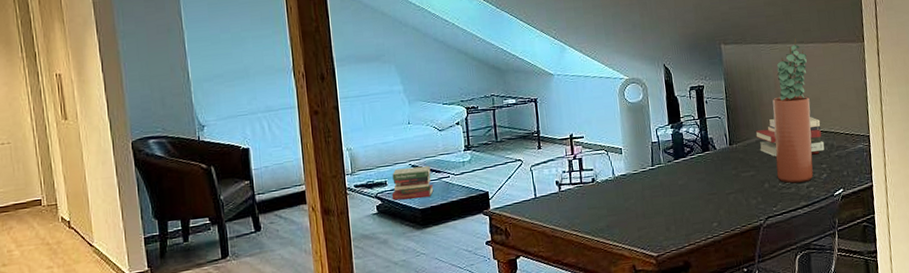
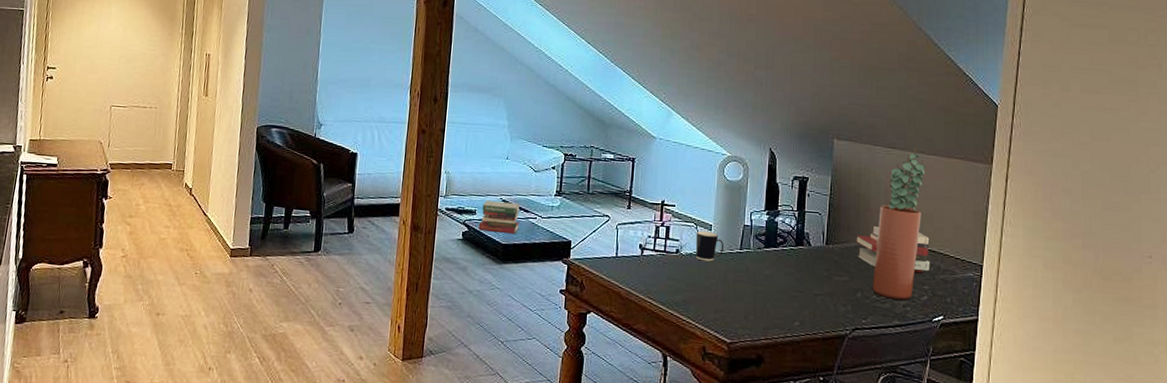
mug: none [608,155,637,185] -> present [695,231,725,262]

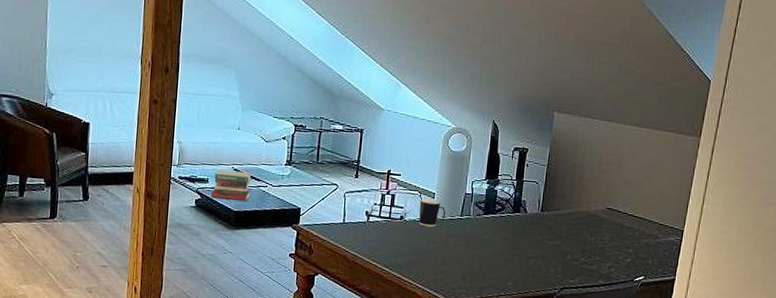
books: present [856,226,931,274] -> none [569,195,637,238]
vase: present [872,147,926,300] -> none [581,120,639,262]

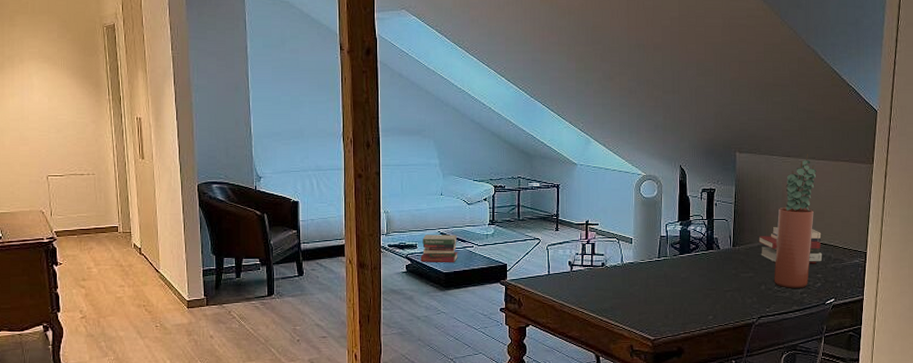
mug: present [418,199,446,227] -> none [618,245,644,271]
books: none [569,195,637,238] -> present [758,227,823,264]
vase: none [581,120,639,262] -> present [774,154,817,288]

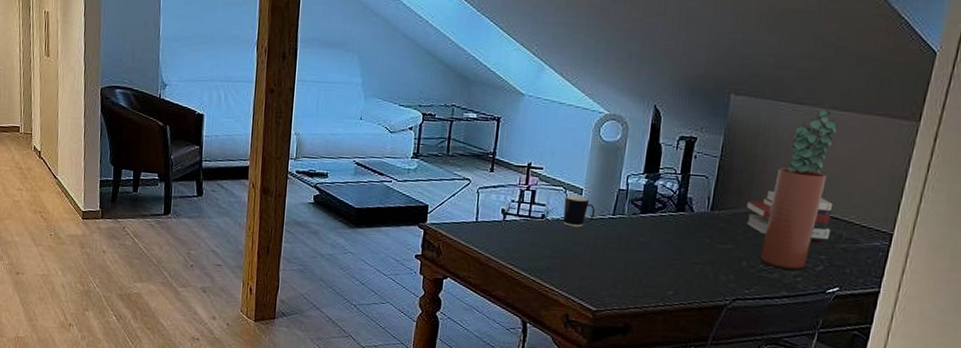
books: present [420,234,458,263] -> none [330,163,374,198]
mug: none [618,245,644,271] -> present [563,195,596,228]

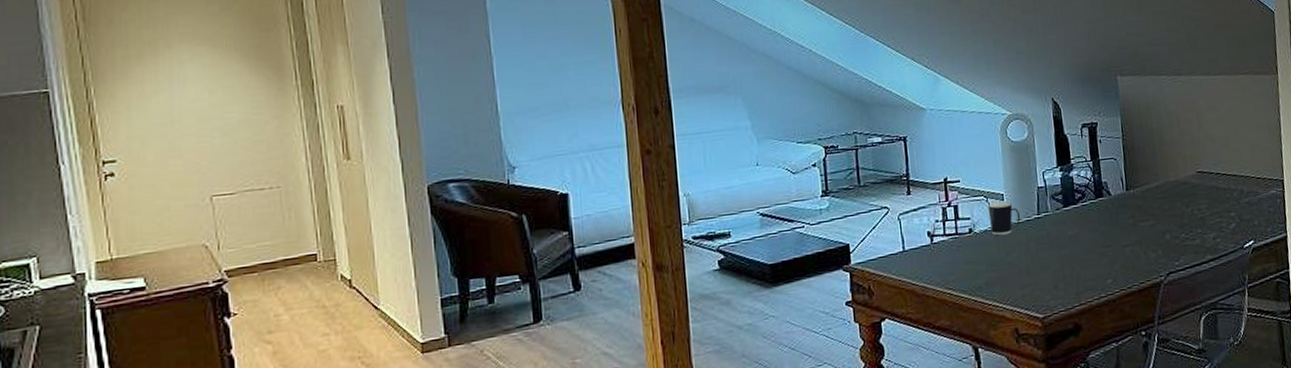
books: present [746,191,833,242] -> none [1155,158,1233,205]
vase: present [759,102,838,270] -> none [1175,69,1221,234]

